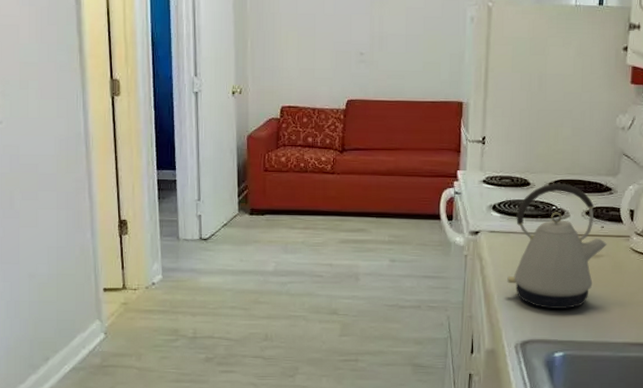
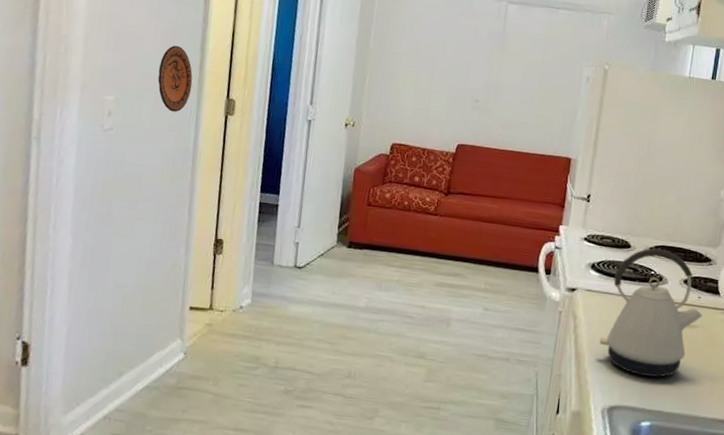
decorative plate: none [39,30,74,99] -> present [157,45,193,112]

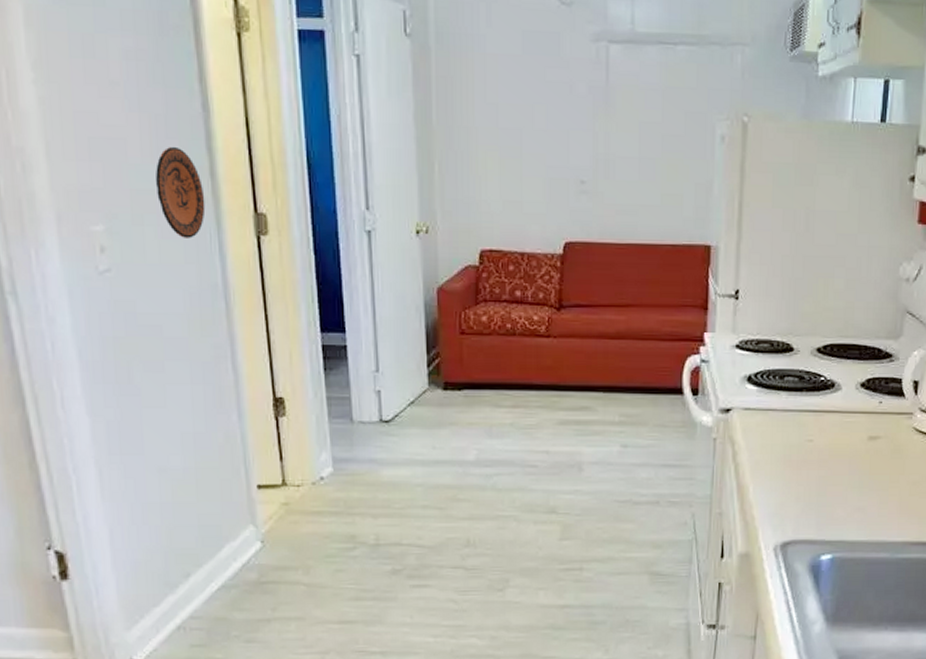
kettle: present [599,248,704,377] -> none [765,348,887,502]

